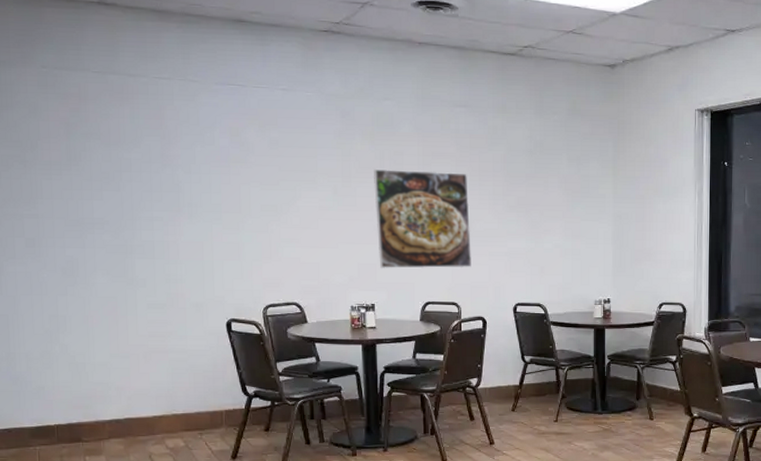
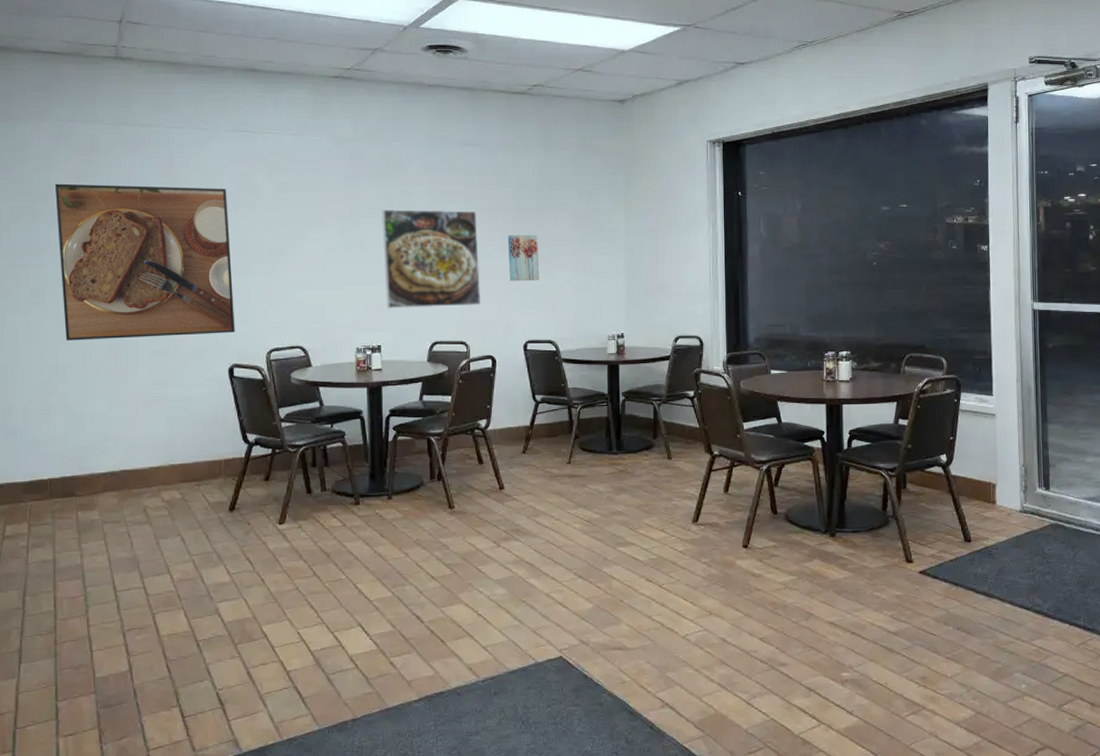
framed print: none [44,132,231,292] -> present [54,183,235,341]
wall art: none [498,198,529,245] -> present [507,235,539,281]

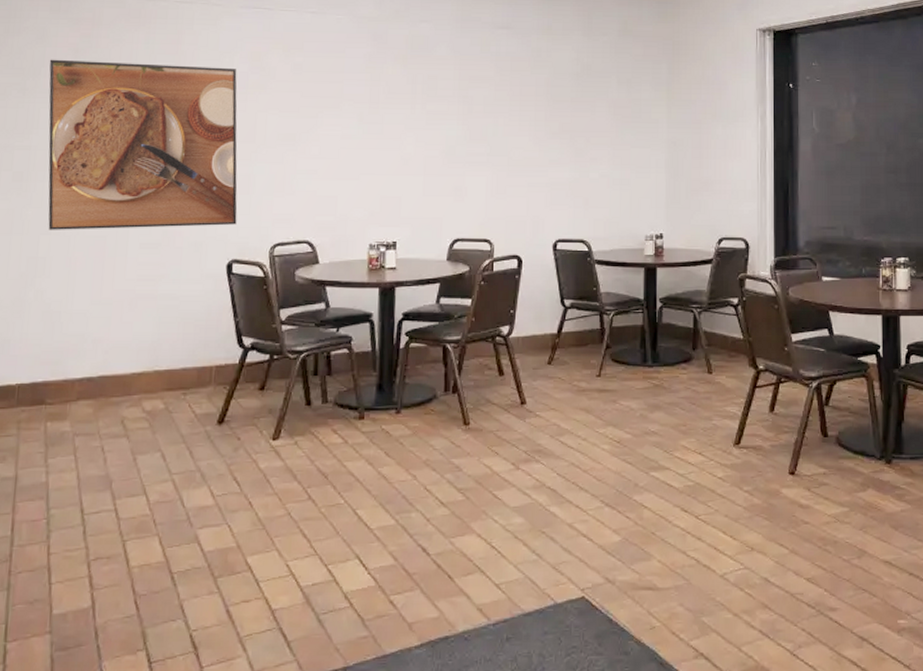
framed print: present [382,209,480,310] -> none [403,95,508,203]
wall art: present [507,235,539,281] -> none [539,124,573,175]

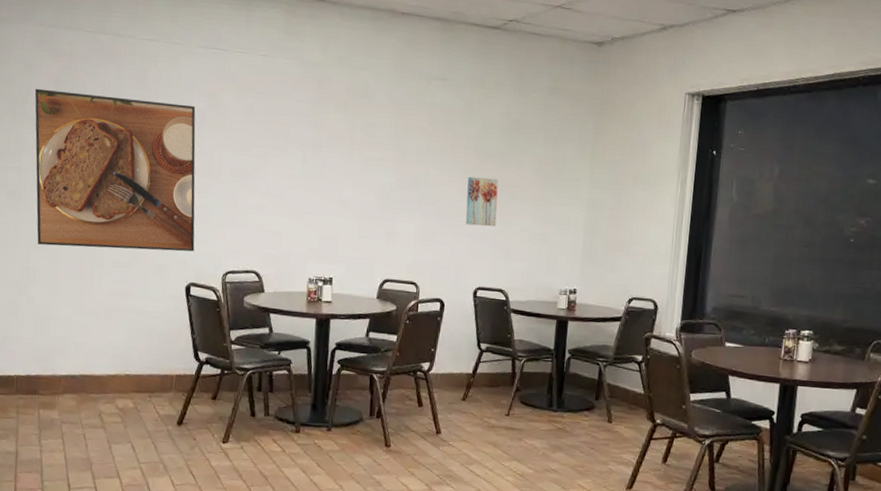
wall art: none [539,124,573,175] -> present [465,176,499,227]

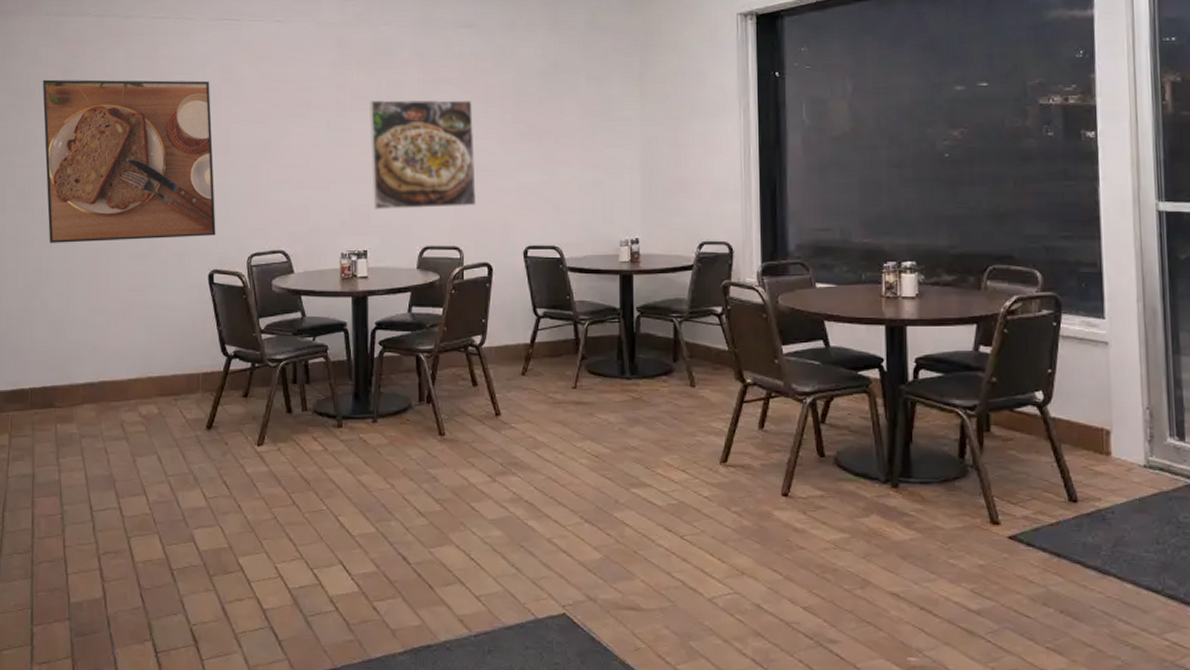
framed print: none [341,140,438,247] -> present [370,99,476,211]
wall art: present [465,176,499,227] -> none [506,126,542,179]

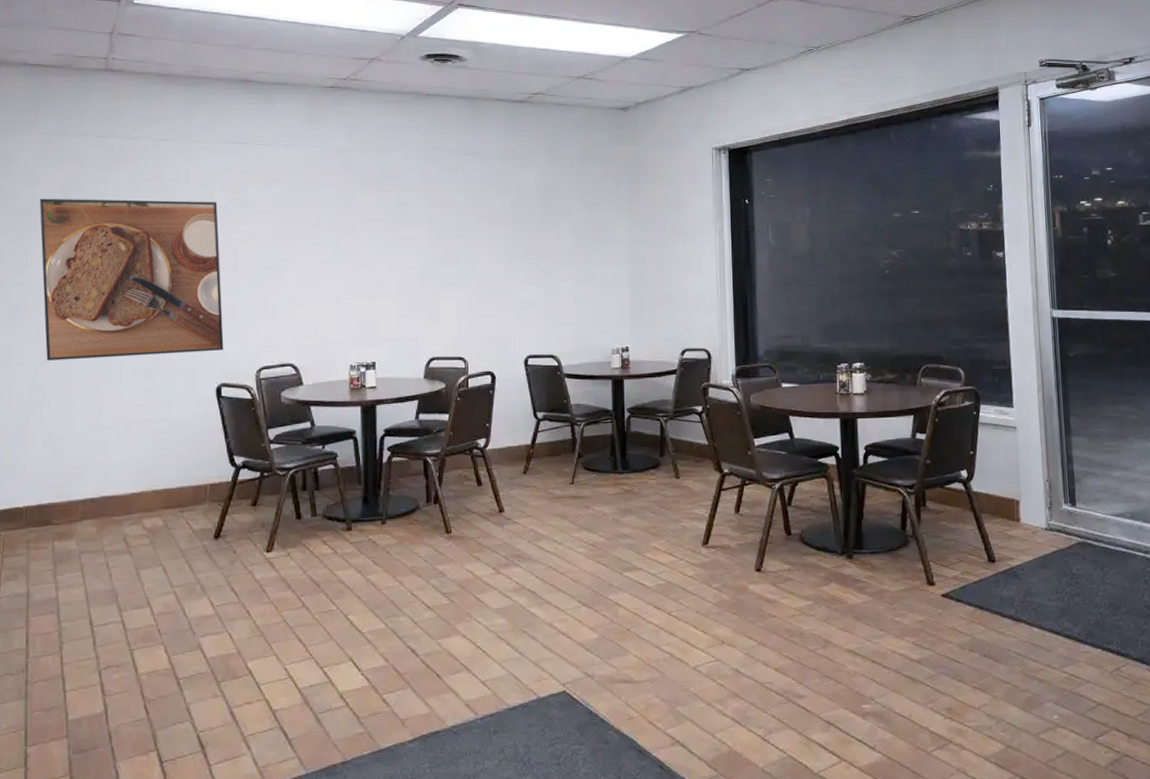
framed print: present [370,99,476,211] -> none [378,221,479,325]

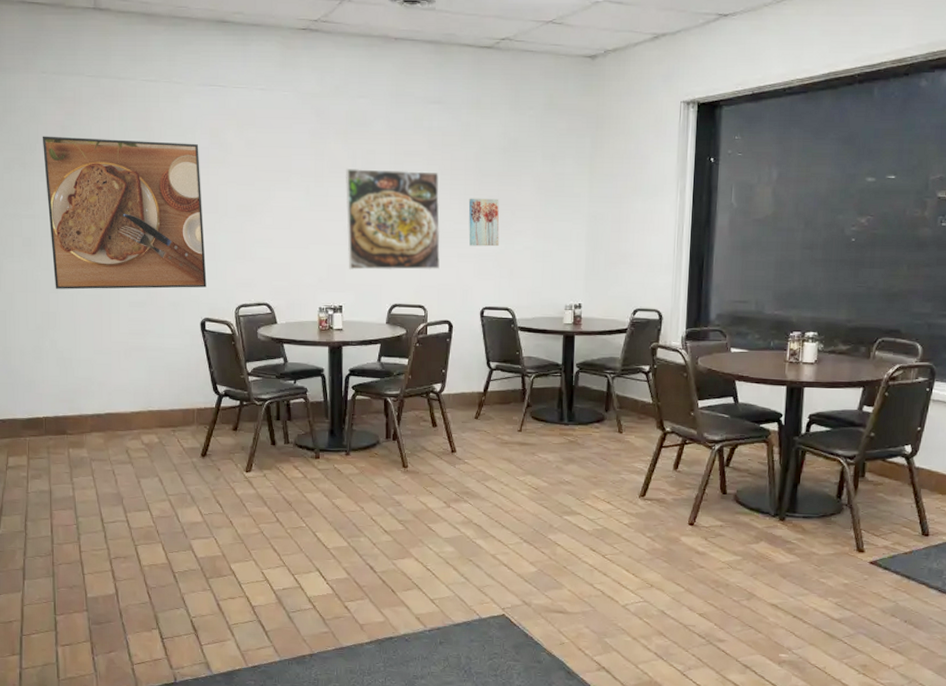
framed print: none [378,221,479,325] -> present [345,169,440,270]
wall art: none [507,246,541,294] -> present [468,198,500,247]

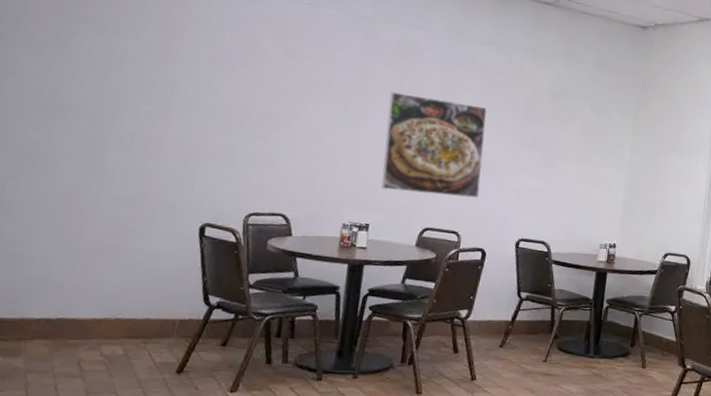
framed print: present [42,136,207,290] -> none [16,10,228,191]
wall art: present [468,198,500,247] -> none [511,135,545,183]

